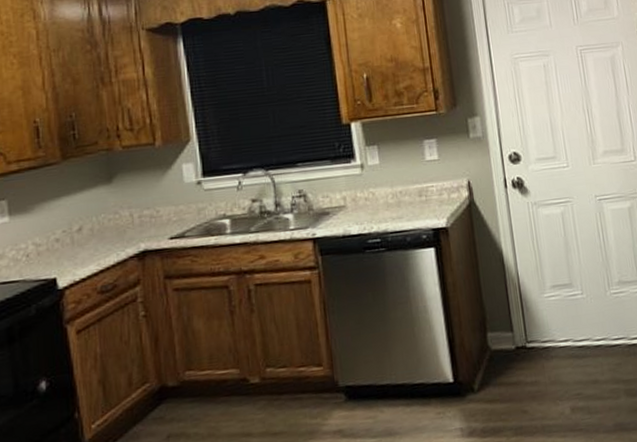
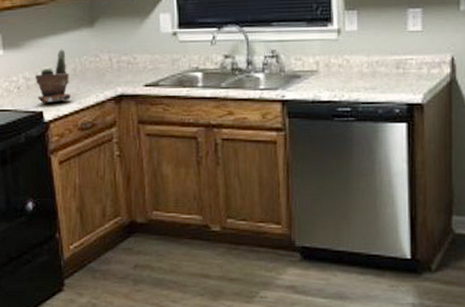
potted plant: none [47,209,88,270] -> present [35,49,71,104]

